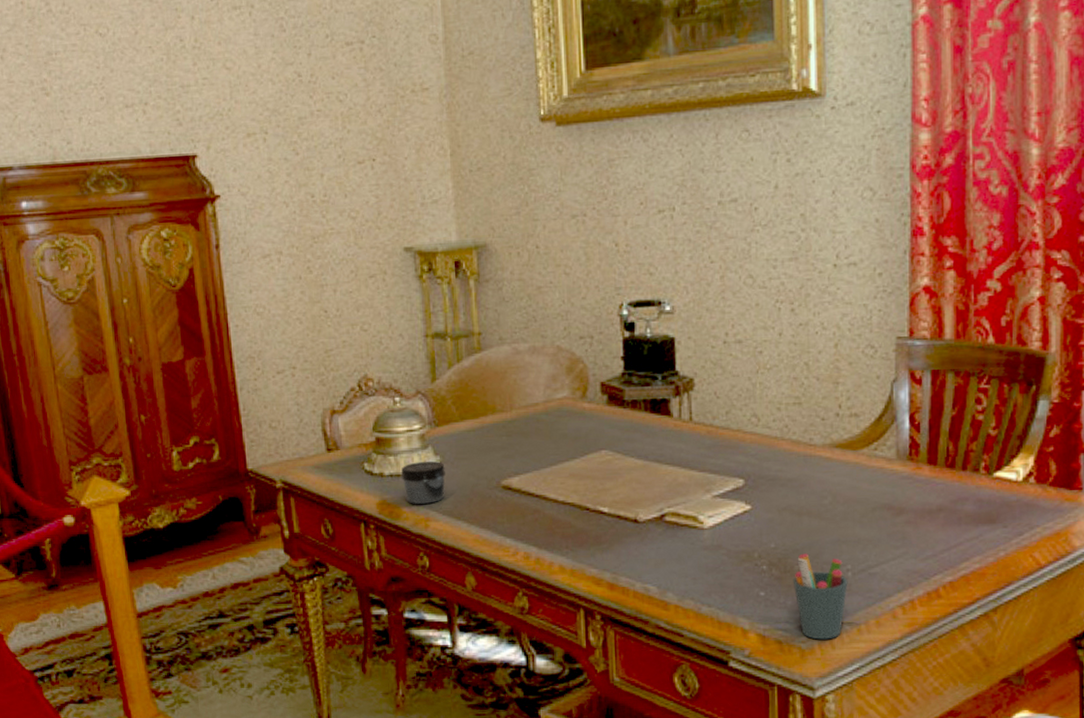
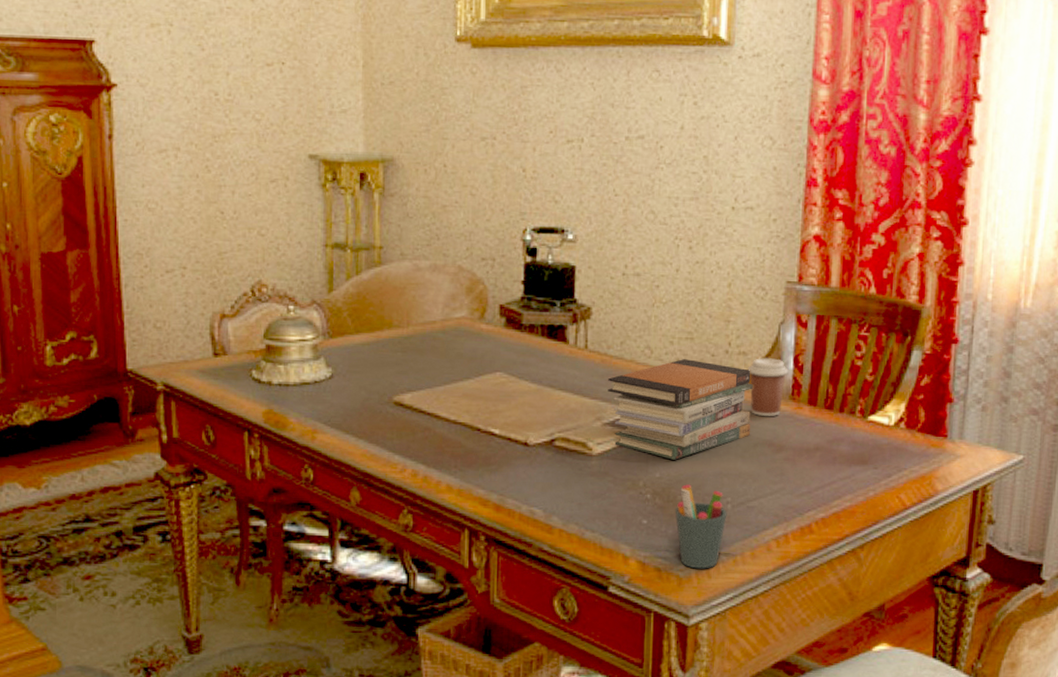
jar: present [401,461,445,504] -> none [290,373,336,415]
book stack: none [715,425,867,529] -> present [608,359,753,460]
coffee cup: none [861,418,905,480] -> present [748,358,789,417]

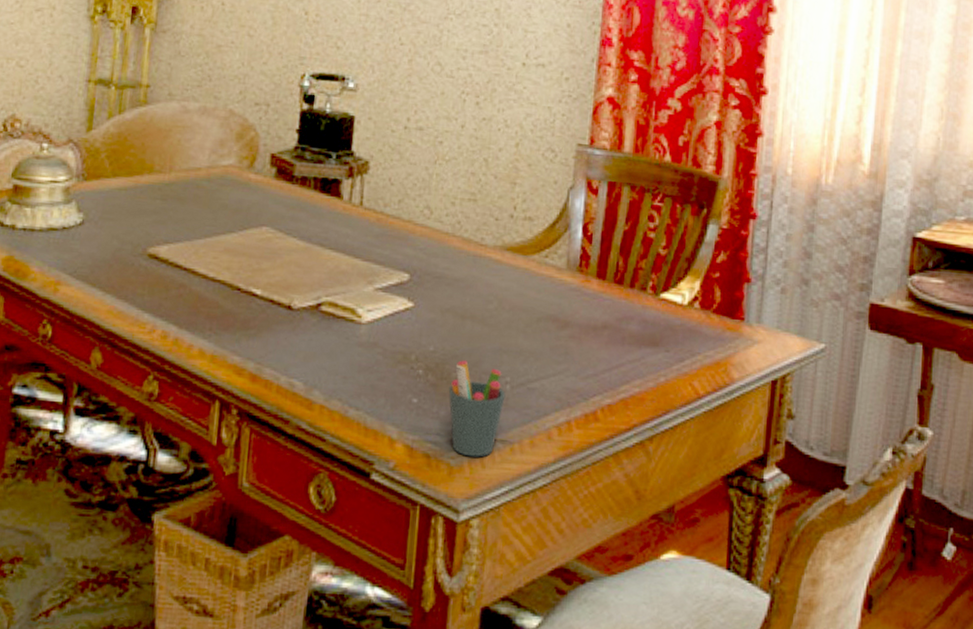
book stack: present [608,359,753,460] -> none [382,222,538,333]
coffee cup: present [748,358,789,417] -> none [533,224,577,290]

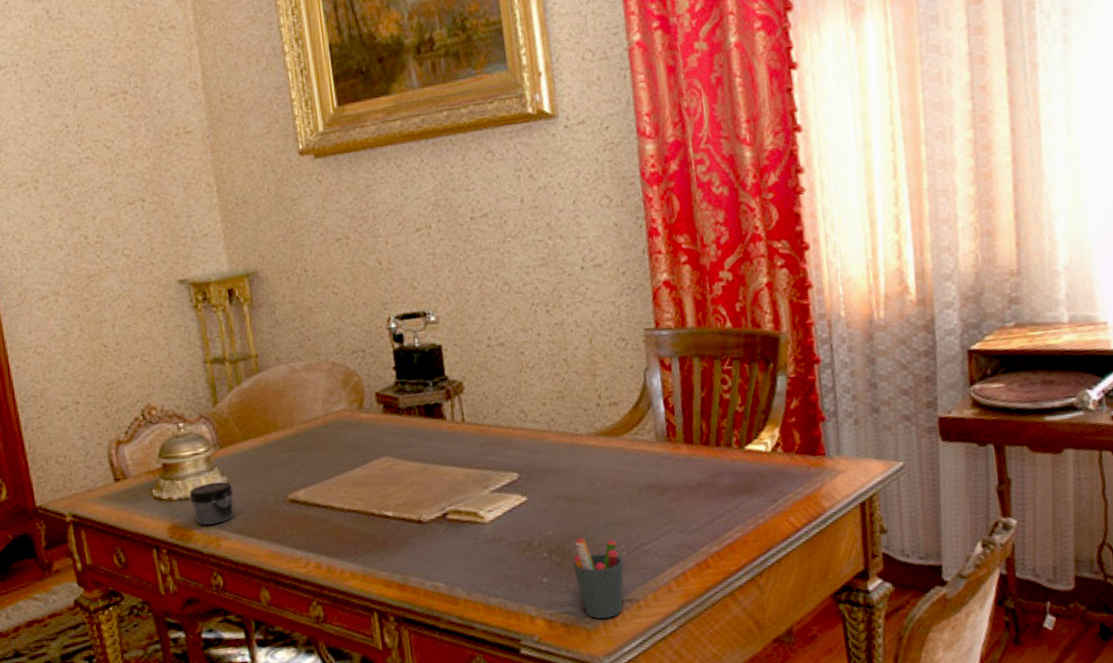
jar: none [35,217,87,265] -> present [189,482,234,525]

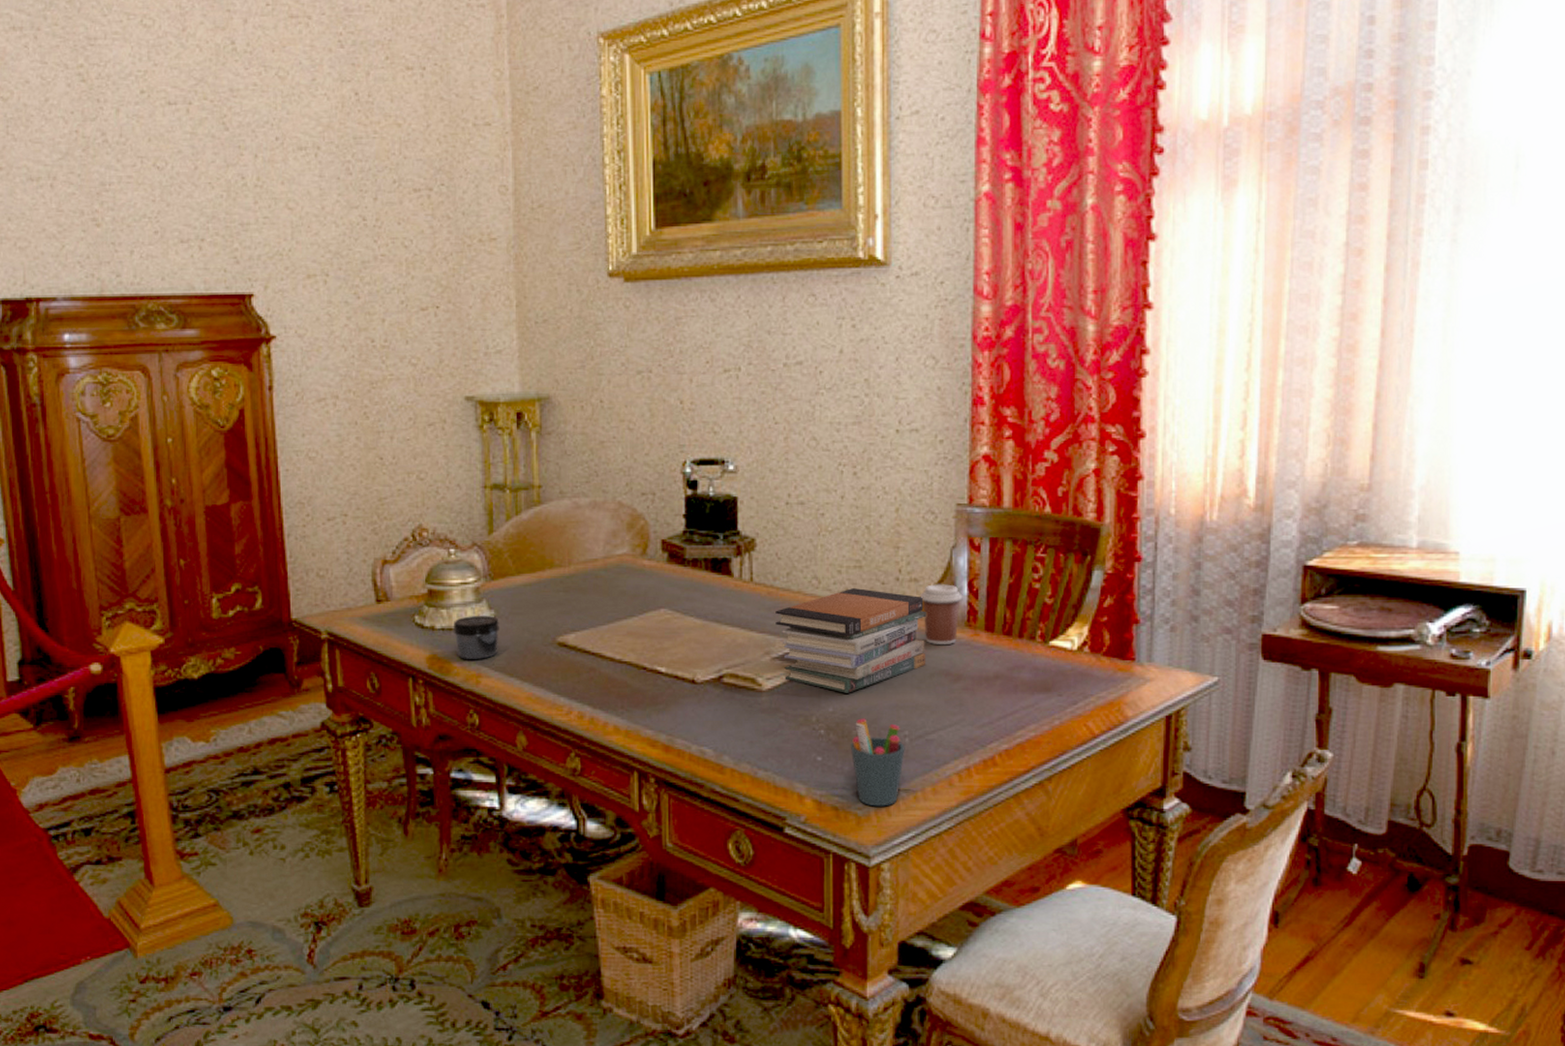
book stack: none [489,417,633,517] -> present [775,588,926,693]
coffee cup: none [621,404,661,462] -> present [920,584,963,646]

